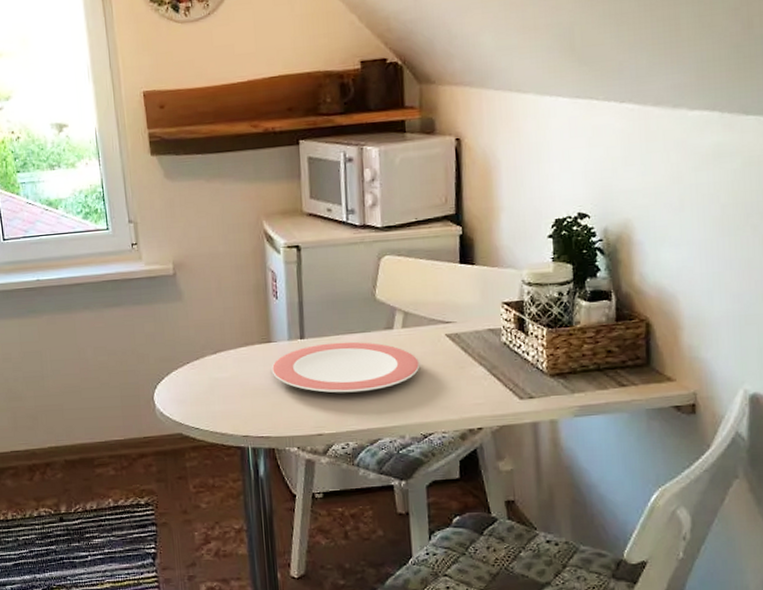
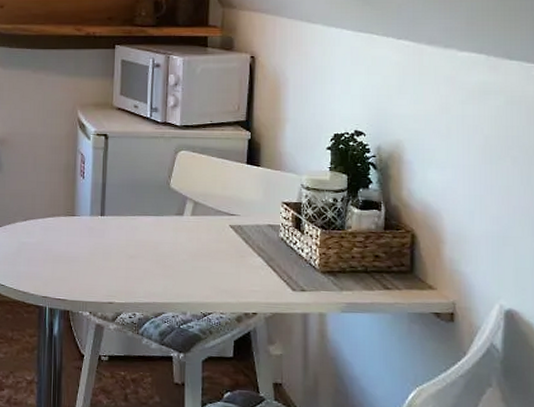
plate: present [271,341,420,393] -> none [73,222,205,269]

